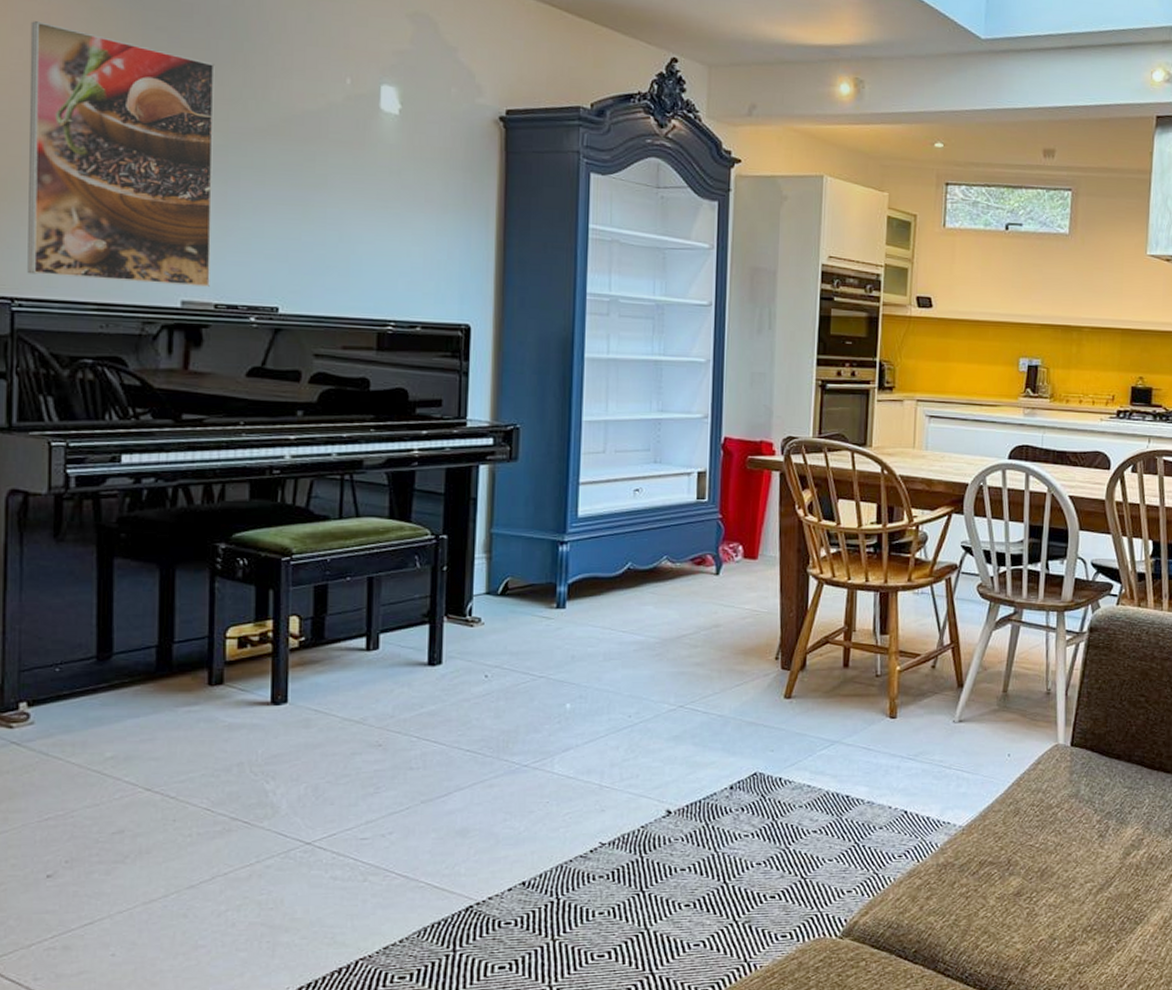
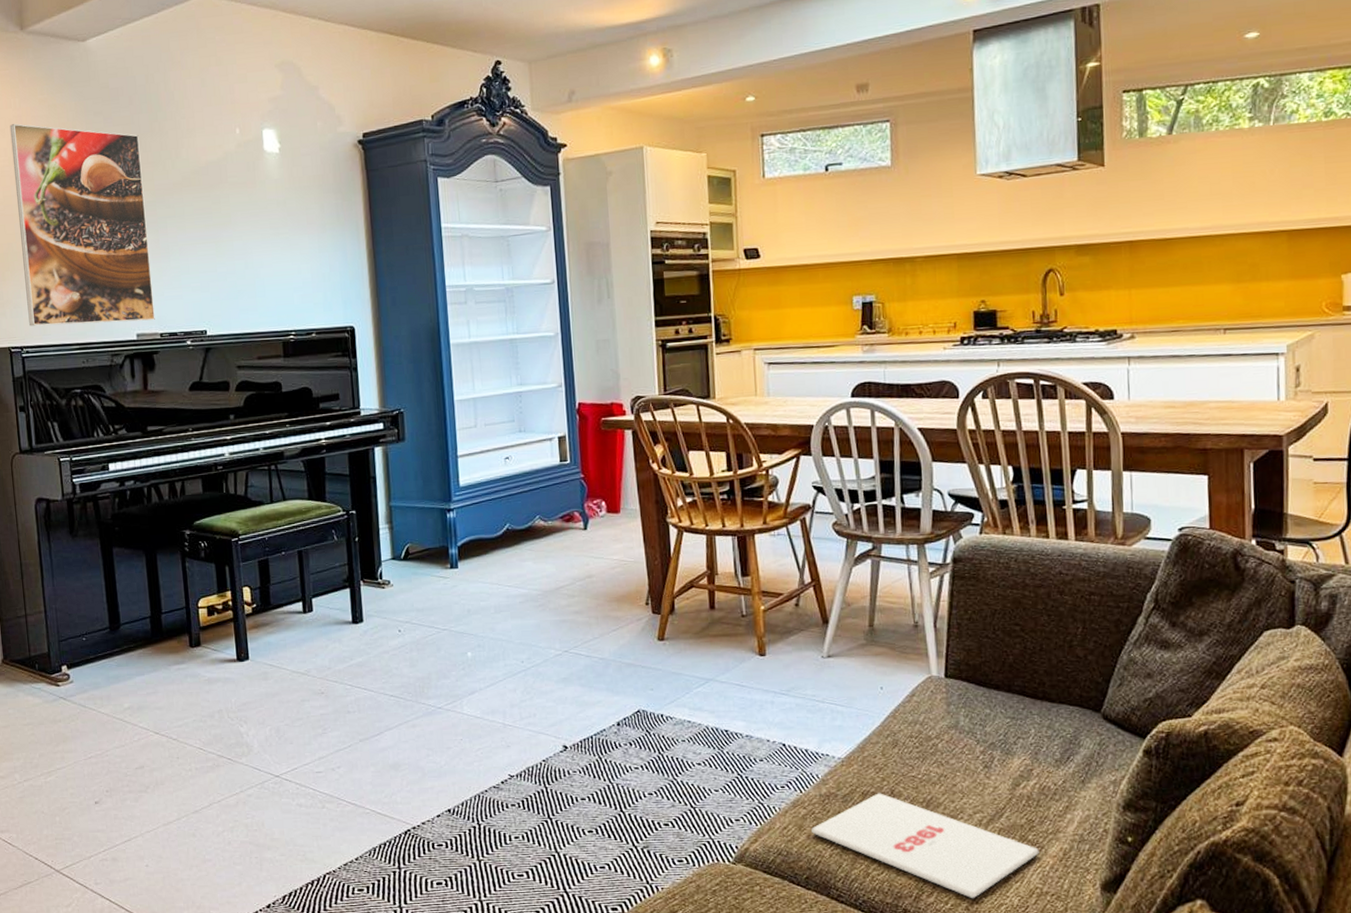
magazine: none [925,862,1142,969] -> present [811,793,1039,899]

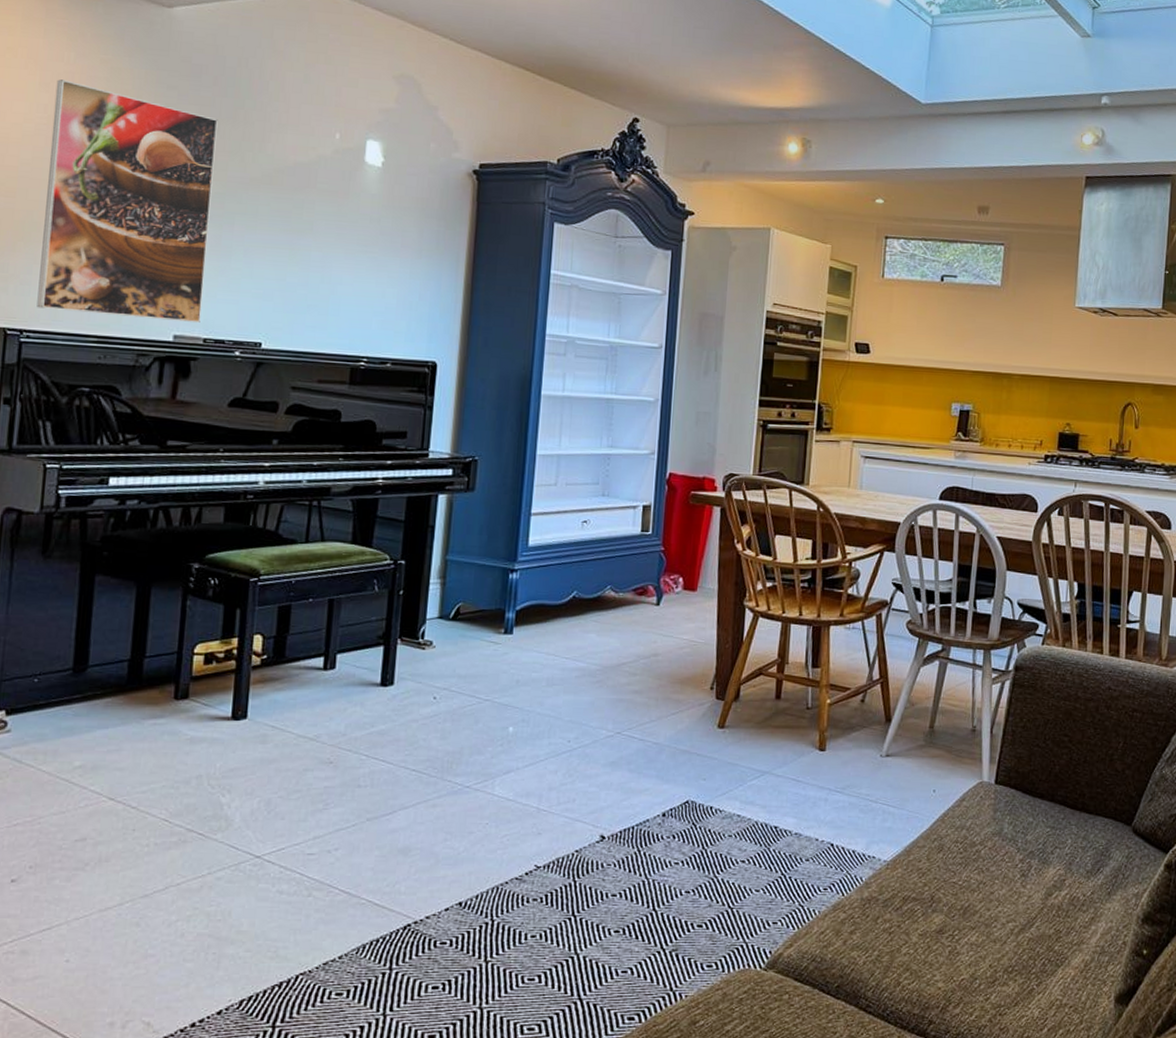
magazine: present [811,793,1039,899] -> none [848,898,1063,1011]

